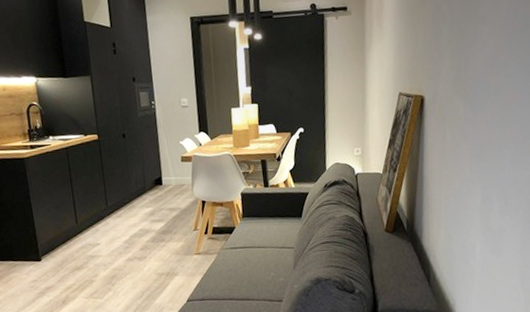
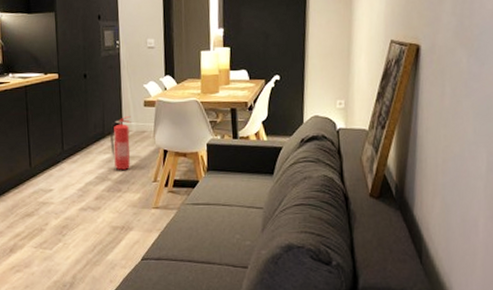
fire extinguisher: none [151,171,172,222] -> present [110,116,131,171]

